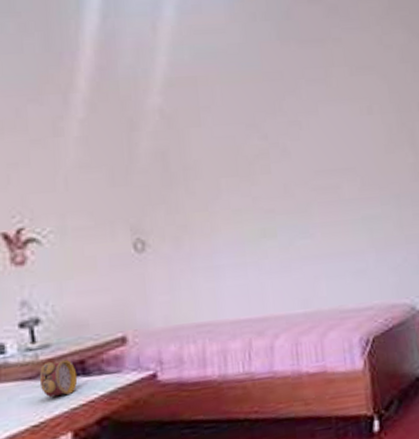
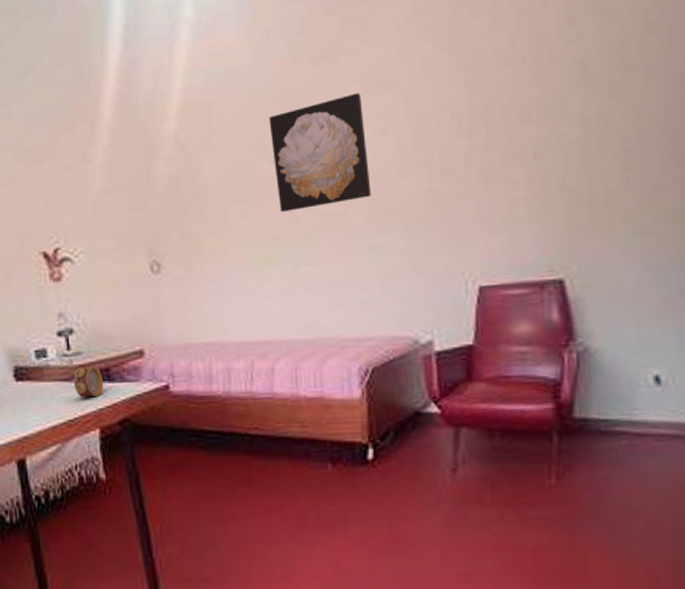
wall art: none [258,74,362,187] -> present [269,92,372,213]

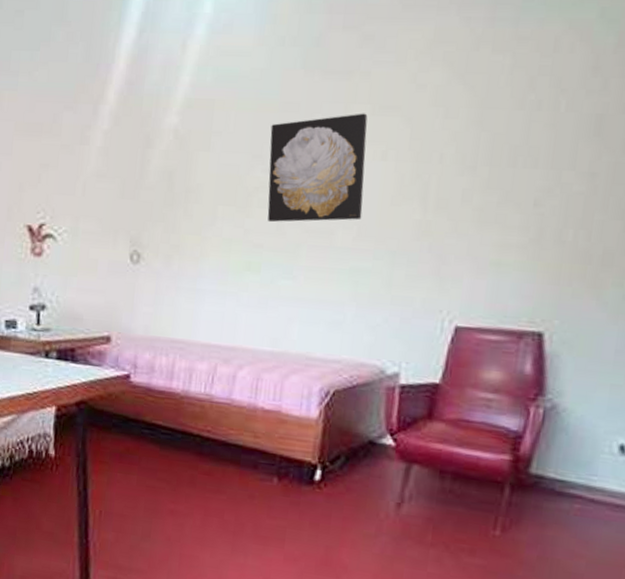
alarm clock: present [73,366,104,397] -> none [38,343,68,375]

